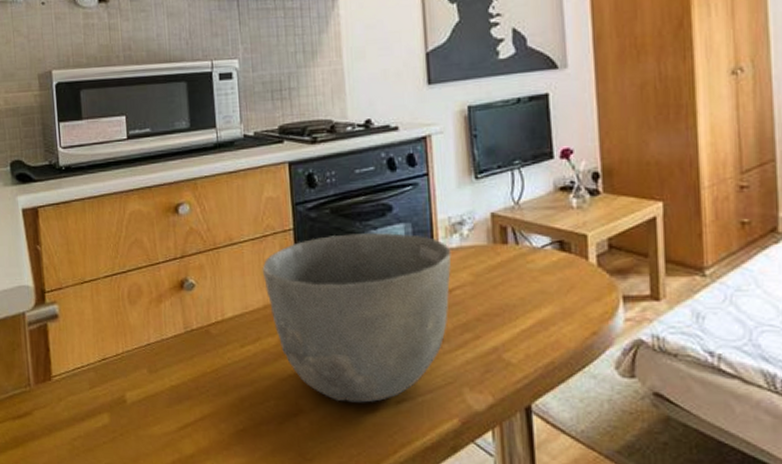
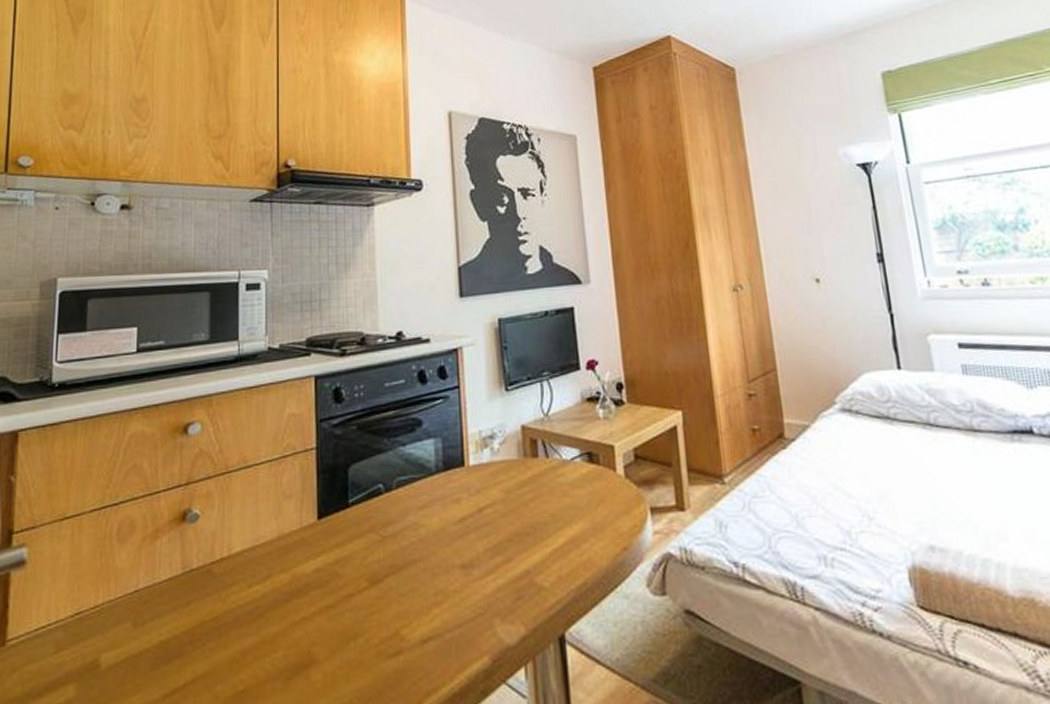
bowl: present [262,233,452,403] -> none [279,449,482,646]

